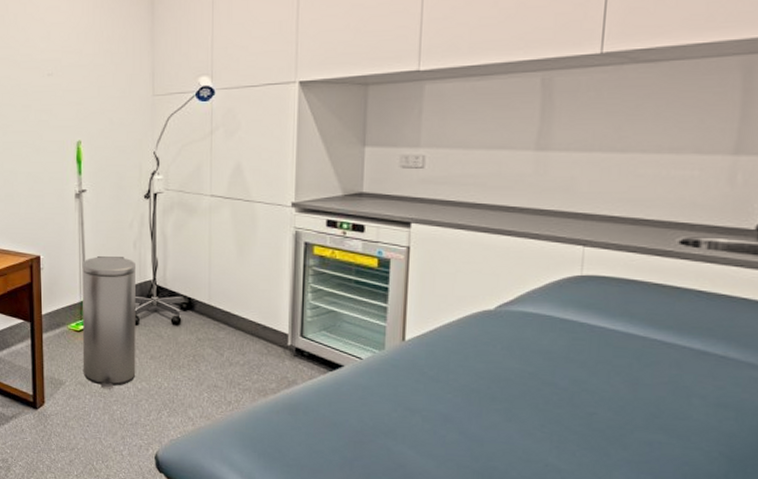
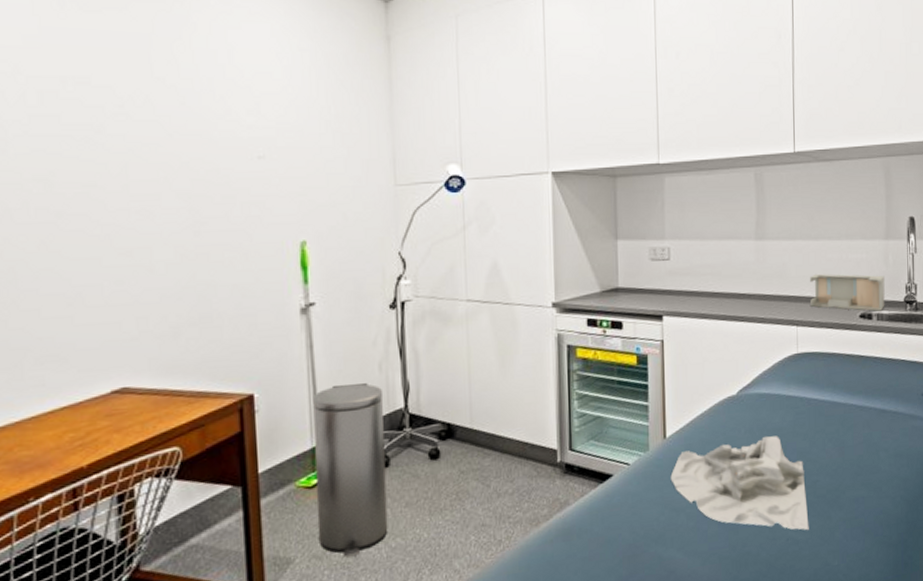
tissue: none [407,356,578,462] -> present [670,436,809,531]
tissue dispenser: none [606,190,727,239] -> present [810,273,885,312]

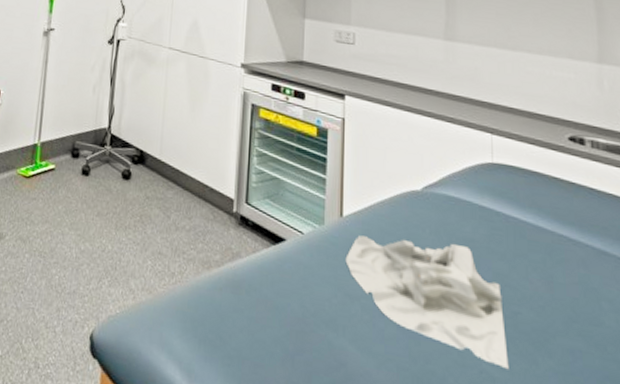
pedal bin: present [313,383,388,558] -> none [25,97,94,249]
tissue dispenser: present [810,273,885,312] -> none [507,84,601,138]

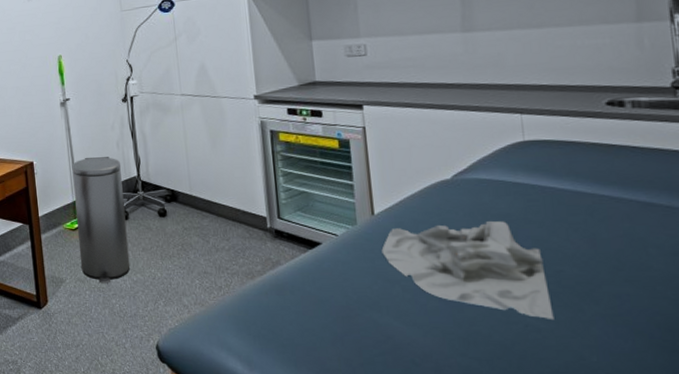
pedal bin: none [25,97,94,249] -> present [72,157,130,284]

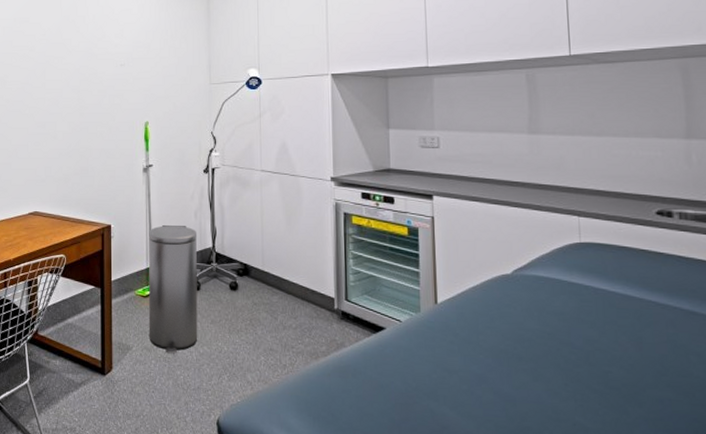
tissue: present [381,220,554,321] -> none [442,317,601,421]

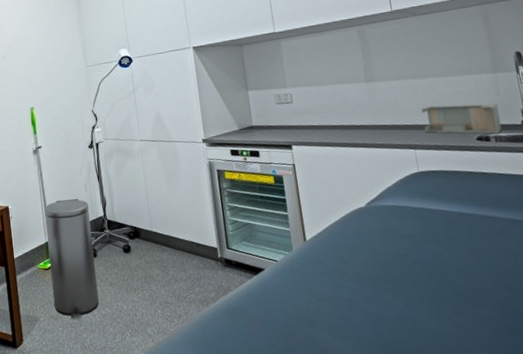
tissue dispenser: none [593,168,689,210] -> present [421,103,502,134]

